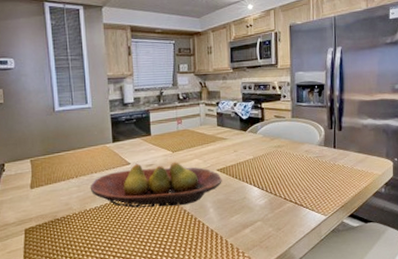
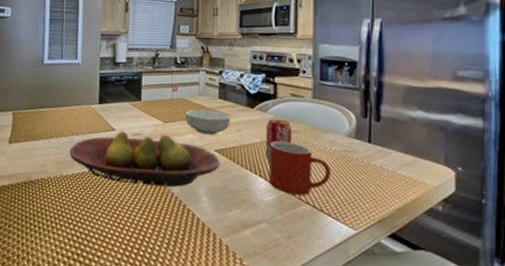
cereal bowl: none [190,136,229,158] -> present [185,109,231,136]
beverage can: none [256,137,278,172] -> present [265,118,292,161]
mug: none [260,155,308,197] -> present [269,140,332,196]

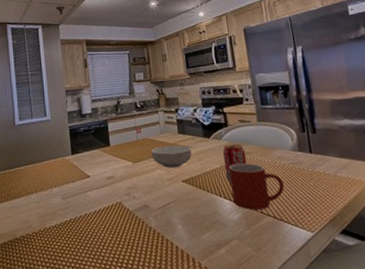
fruit bowl: present [69,131,220,188] -> none [49,173,189,225]

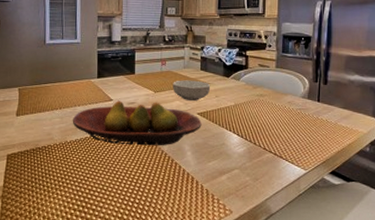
fruit bowl: none [49,173,189,225] -> present [72,101,202,146]
beverage can: present [222,143,247,183] -> none [238,85,260,120]
mug: present [228,163,285,210] -> none [241,103,289,146]

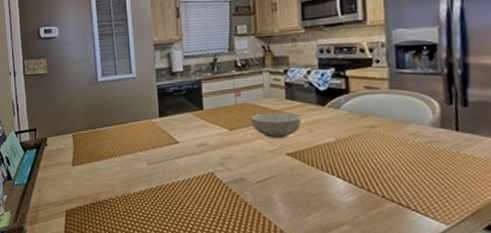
fruit bowl: present [72,101,202,146] -> none [134,142,294,197]

